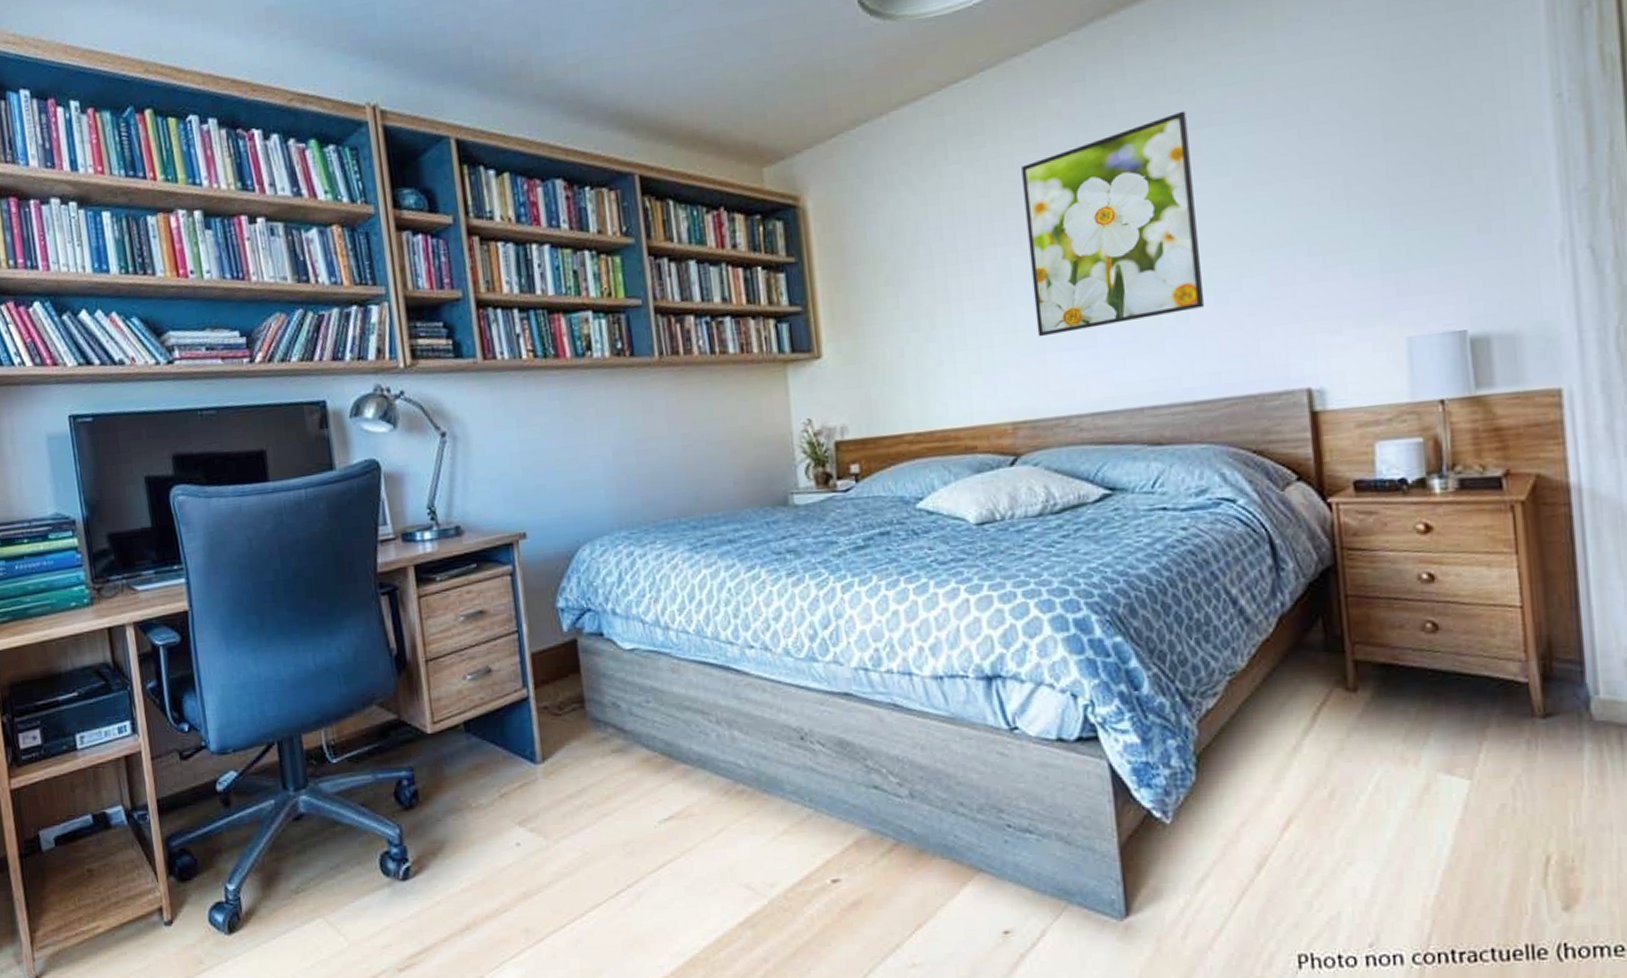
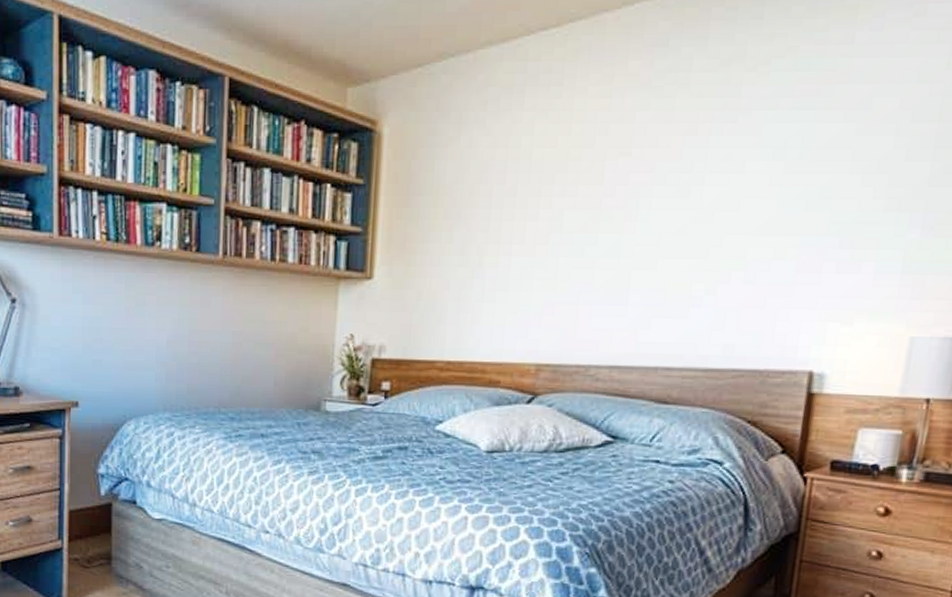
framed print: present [1021,110,1205,337] -> none [575,90,756,289]

